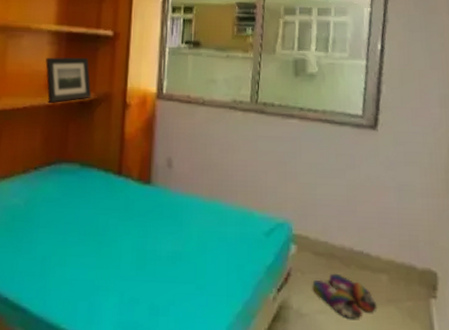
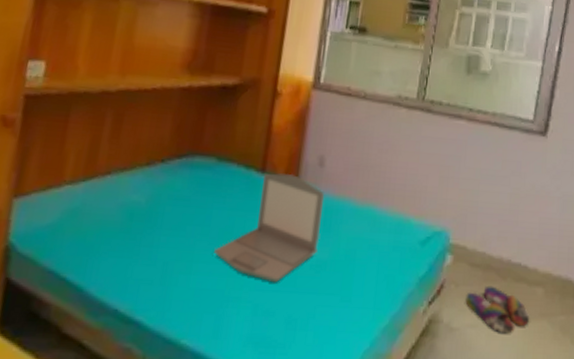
picture frame: present [45,57,92,103] -> none [182,32,237,86]
laptop: none [83,175,175,273] -> present [214,173,325,283]

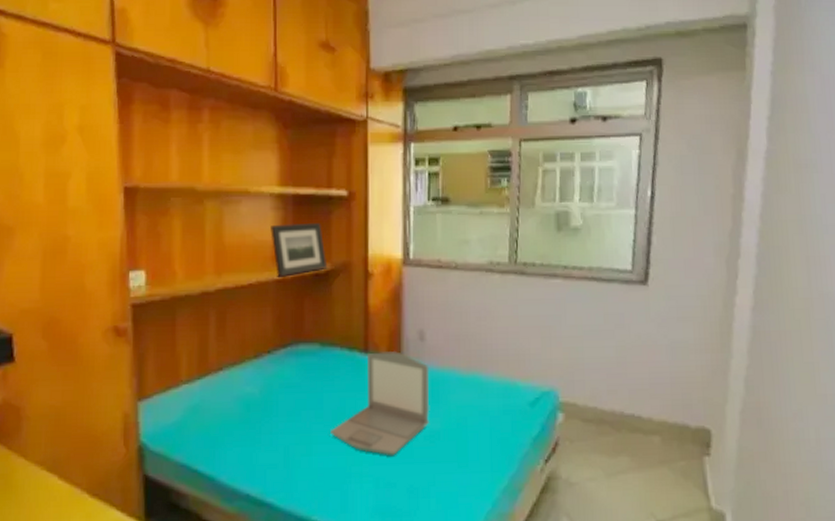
picture frame: none [182,32,237,86] -> present [270,222,328,277]
slippers: present [465,285,530,334] -> none [581,439,650,484]

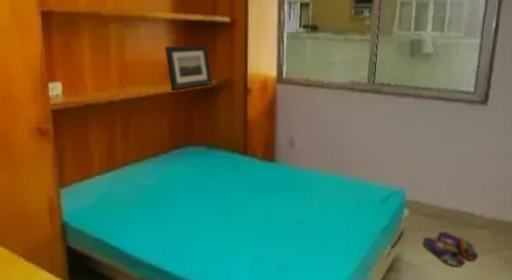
laptop: present [330,351,430,456] -> none [216,155,298,239]
slippers: none [581,439,650,484] -> present [422,231,479,267]

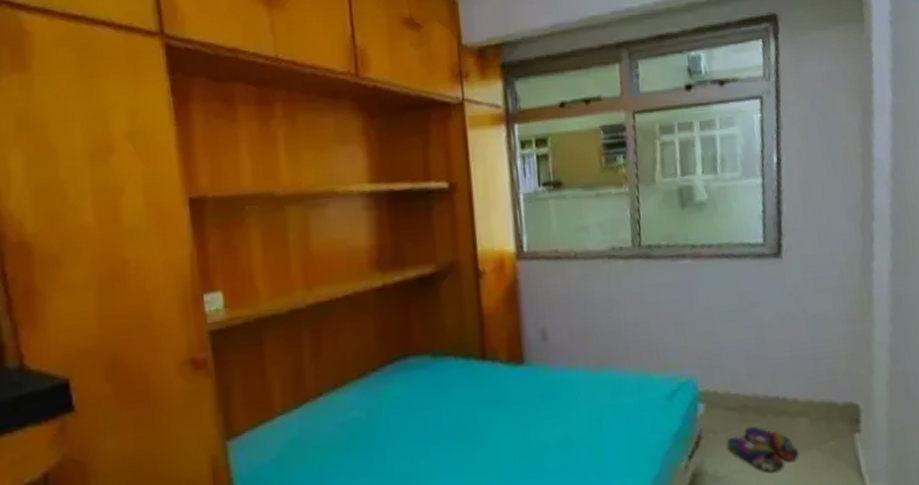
picture frame: present [165,45,213,90] -> none [364,220,433,285]

